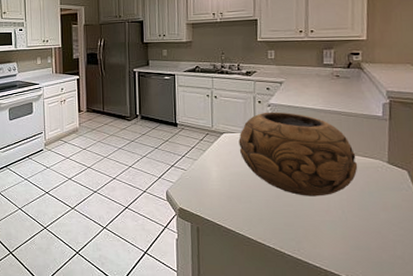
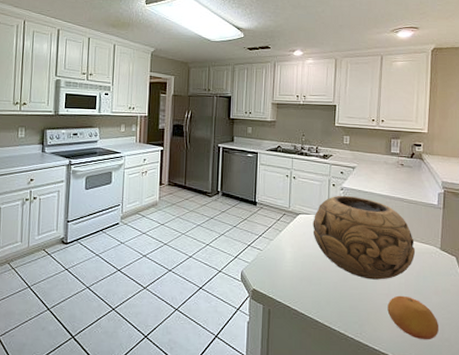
fruit: none [327,212,389,258] -> present [387,295,438,340]

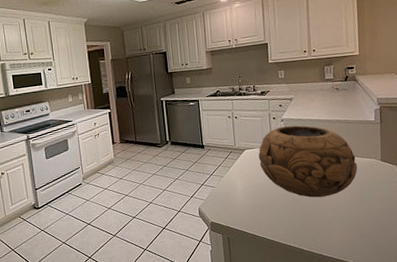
fruit: present [387,295,438,340] -> none [336,207,386,243]

